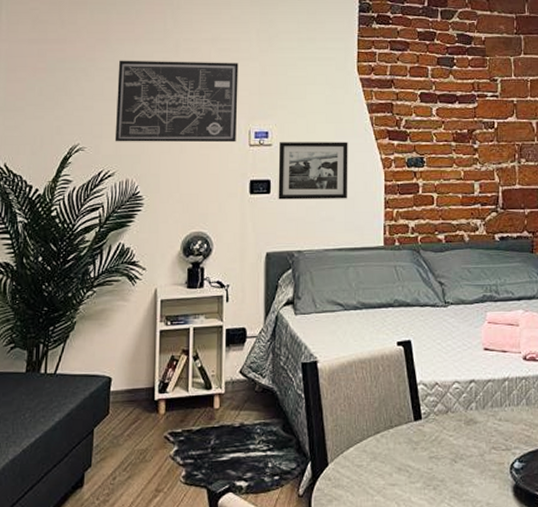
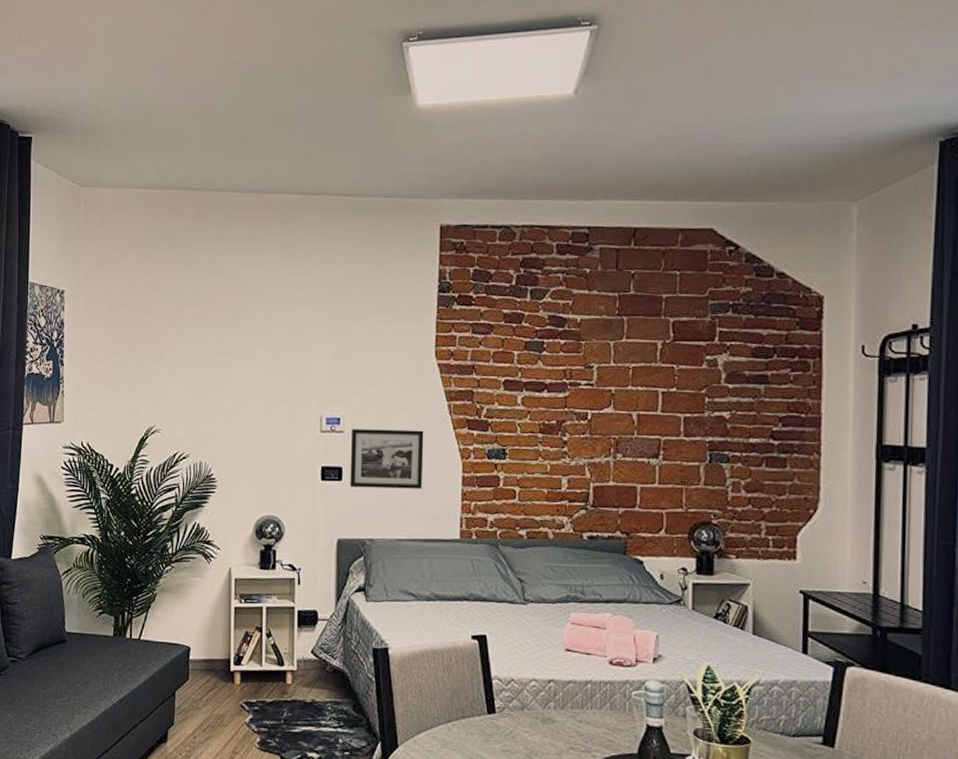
wall art: present [114,60,239,143] -> none [188,343,310,428]

